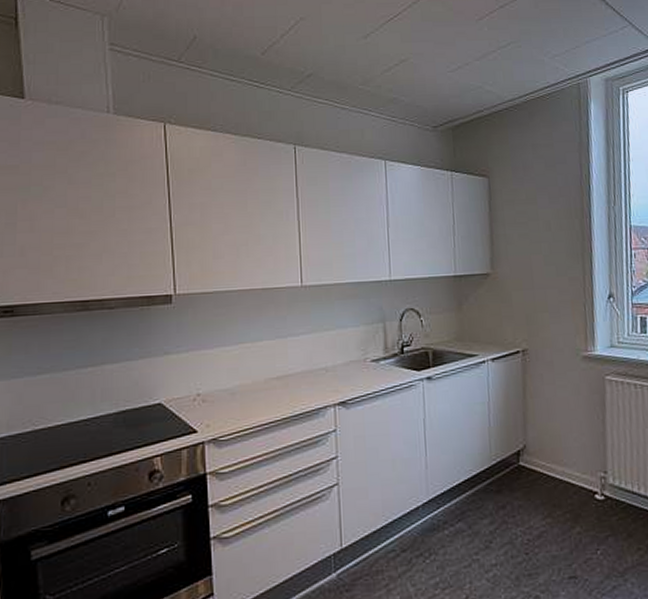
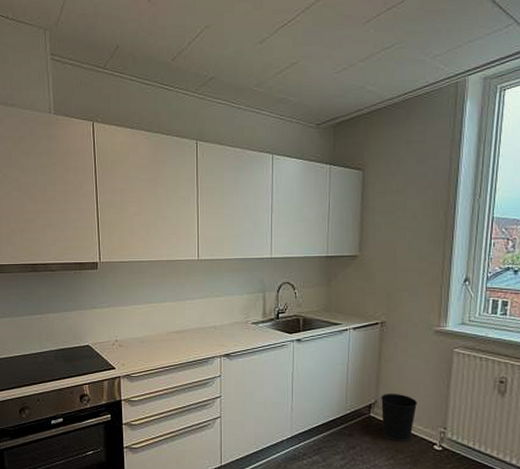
wastebasket: none [530,434,573,495] -> present [381,393,418,442]

